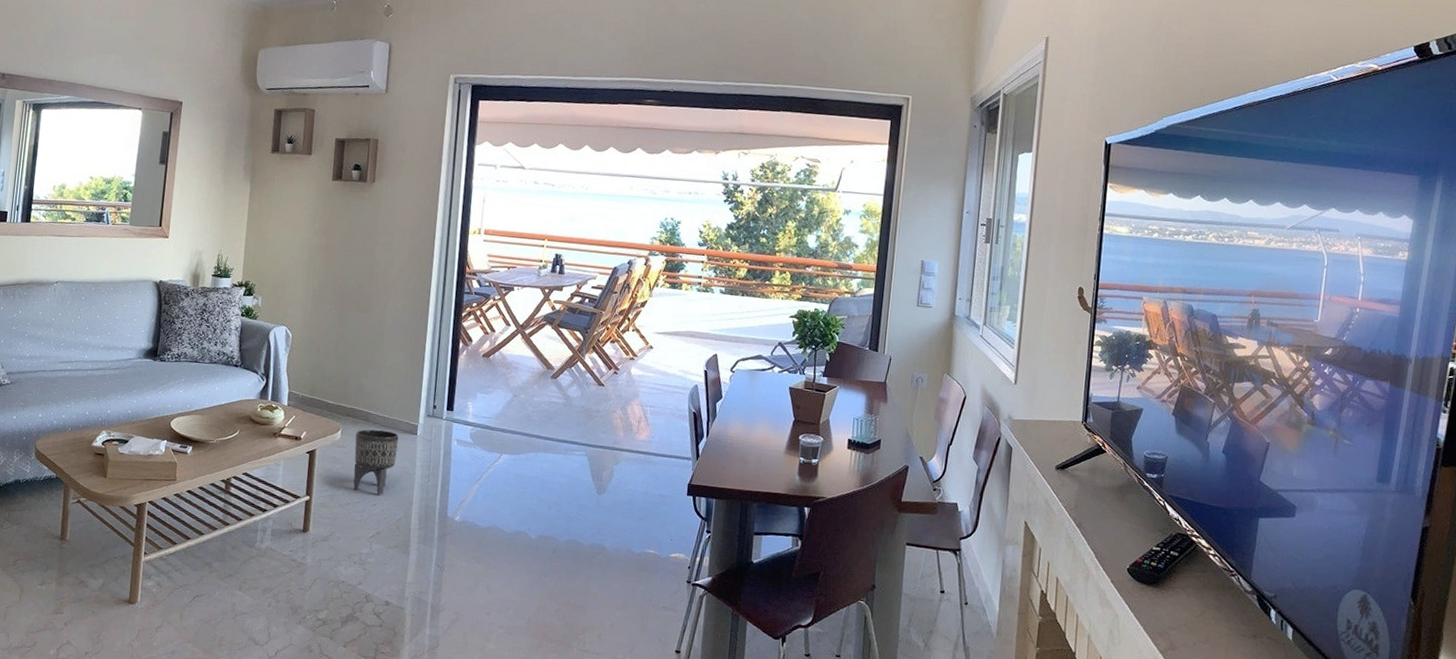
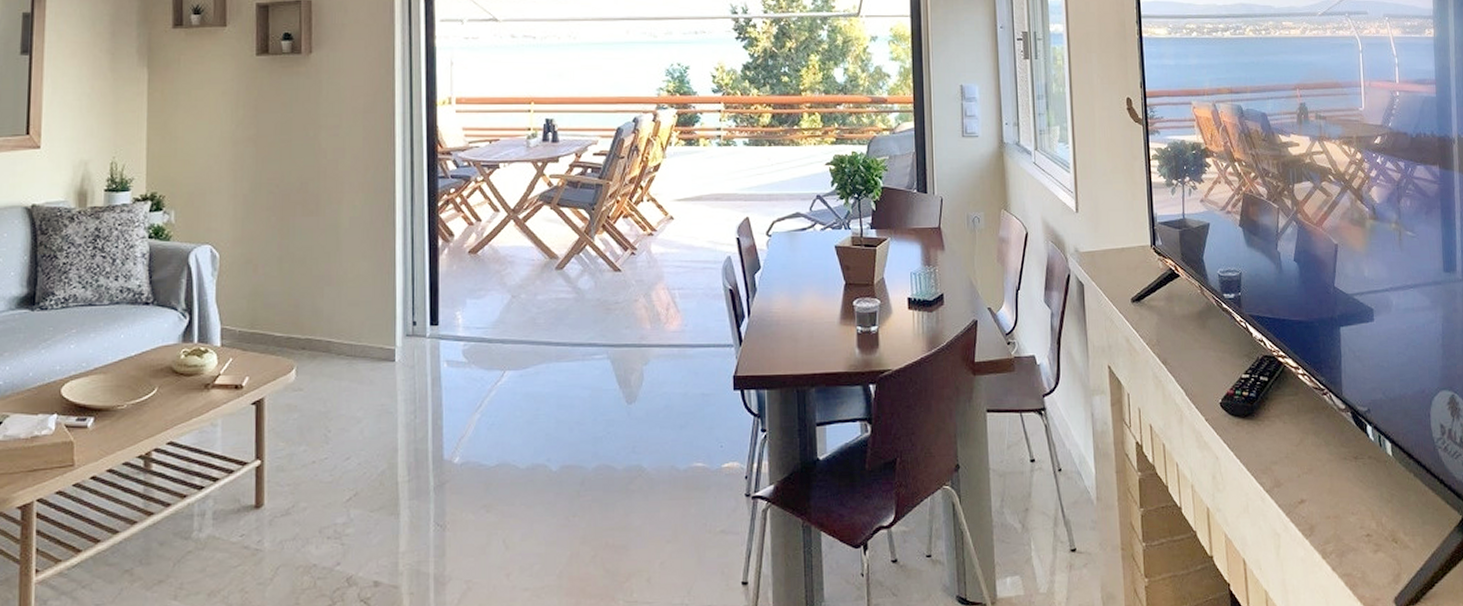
planter: present [353,429,399,495] -> none [314,361,372,444]

